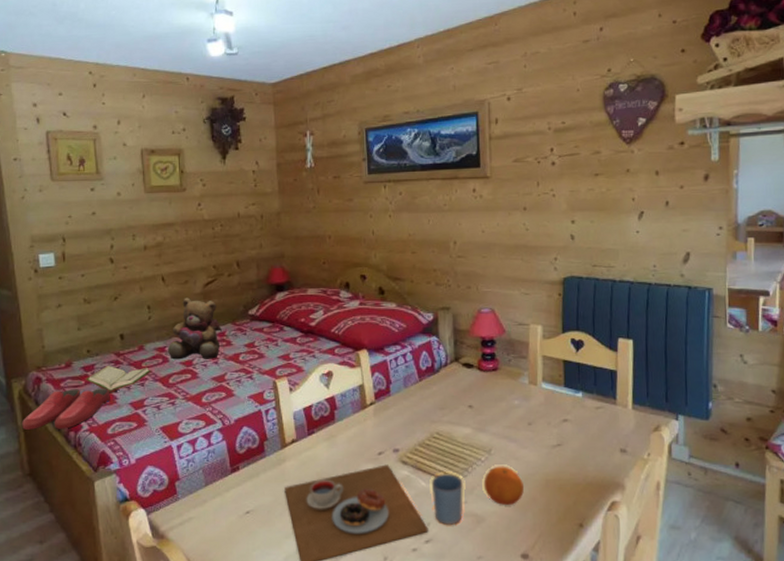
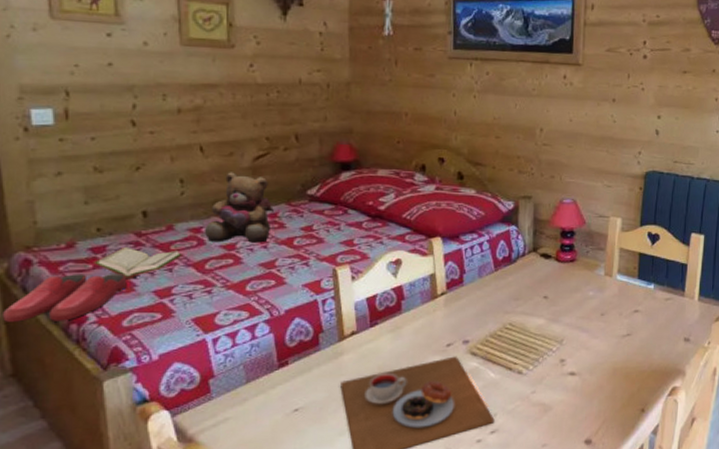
mug: present [432,474,463,525] -> none [501,365,533,415]
fruit: present [483,466,524,505] -> none [553,355,592,394]

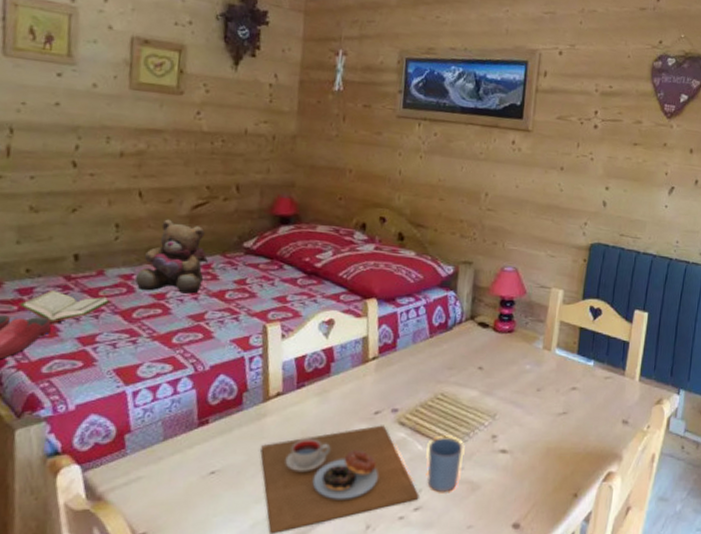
mug: none [501,365,533,415] -> present [427,438,462,492]

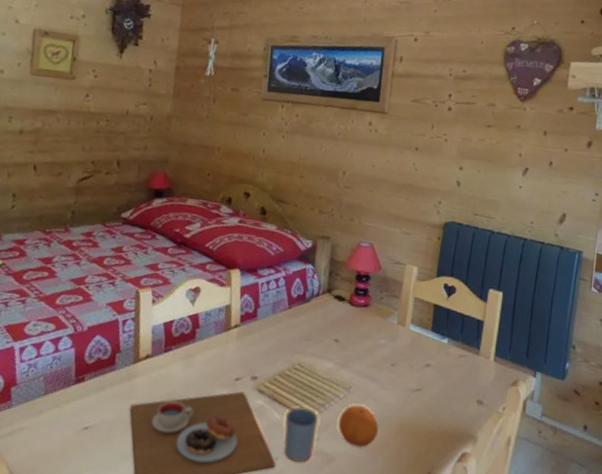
teddy bear: present [135,219,209,294] -> none [27,190,91,259]
fruit: none [483,432,524,473] -> present [338,405,379,447]

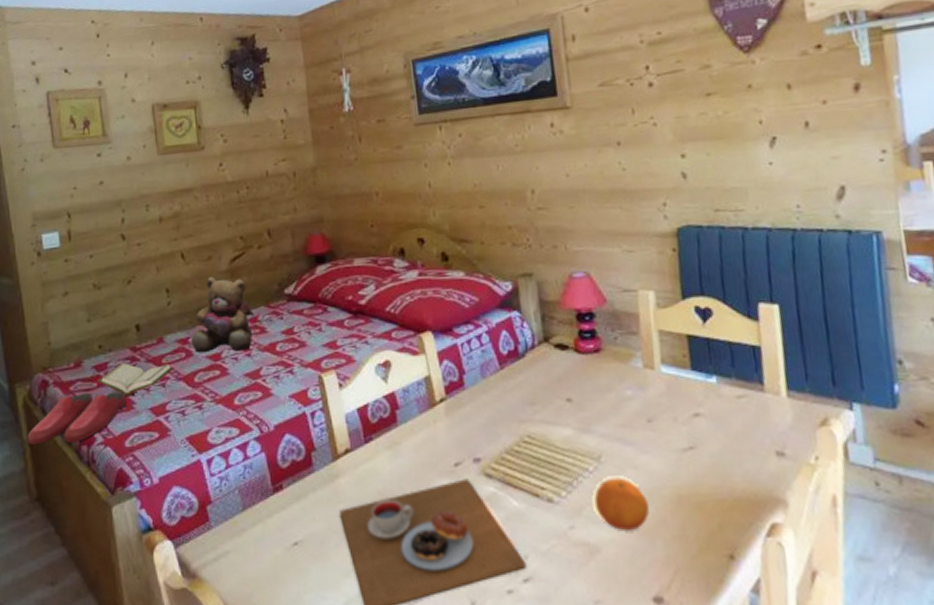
teddy bear: none [27,190,91,259] -> present [192,276,255,353]
mug: present [284,407,318,462] -> none [526,490,570,558]

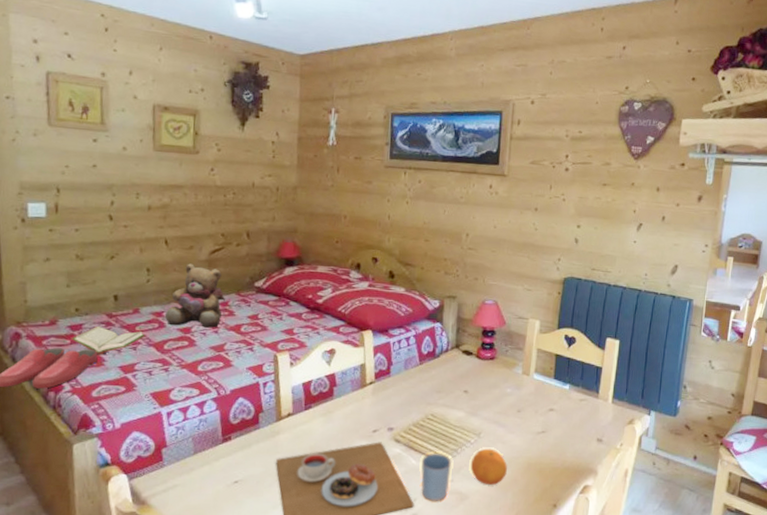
mug: none [526,490,570,558] -> present [421,453,451,501]

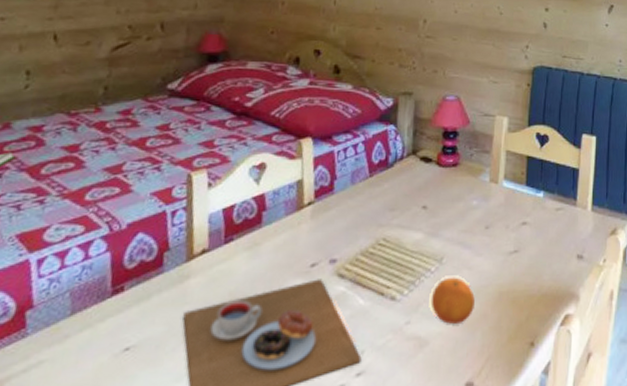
teddy bear: present [165,263,226,328] -> none [46,63,129,144]
mug: present [421,453,451,501] -> none [370,288,408,352]

